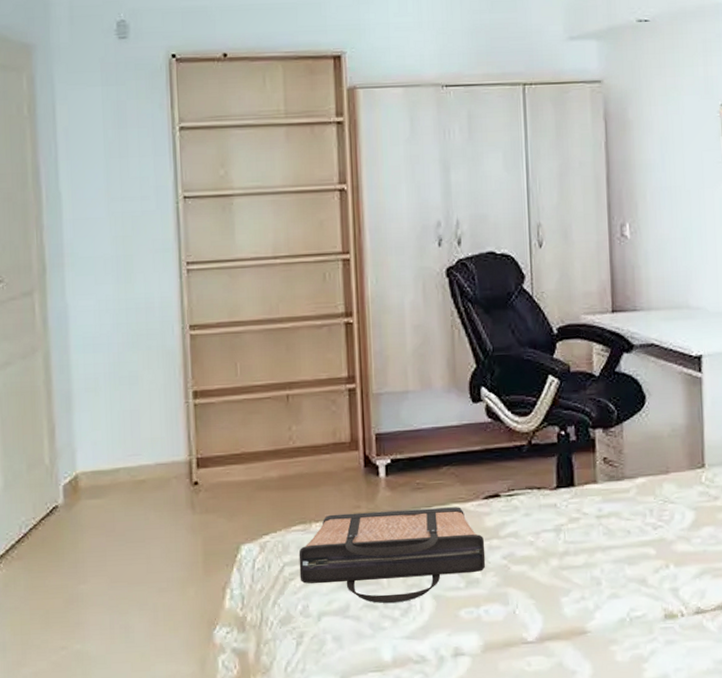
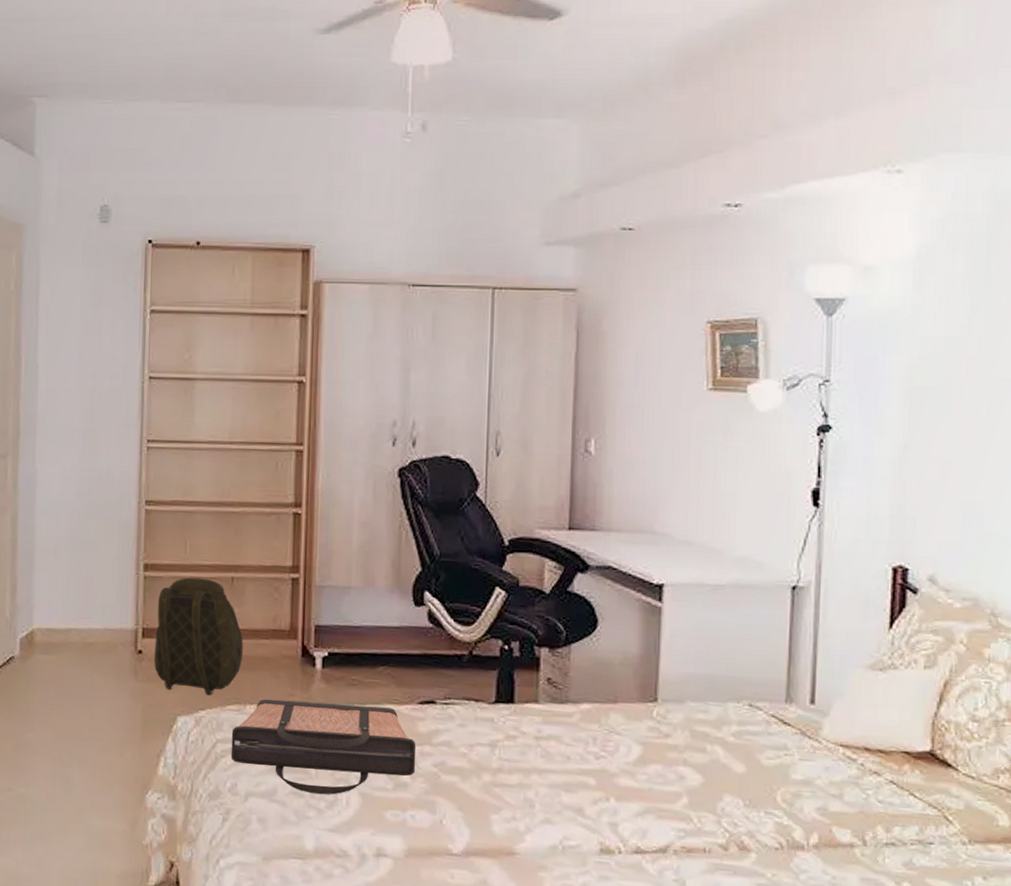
backpack: none [210,399,305,519] -> present [154,577,244,696]

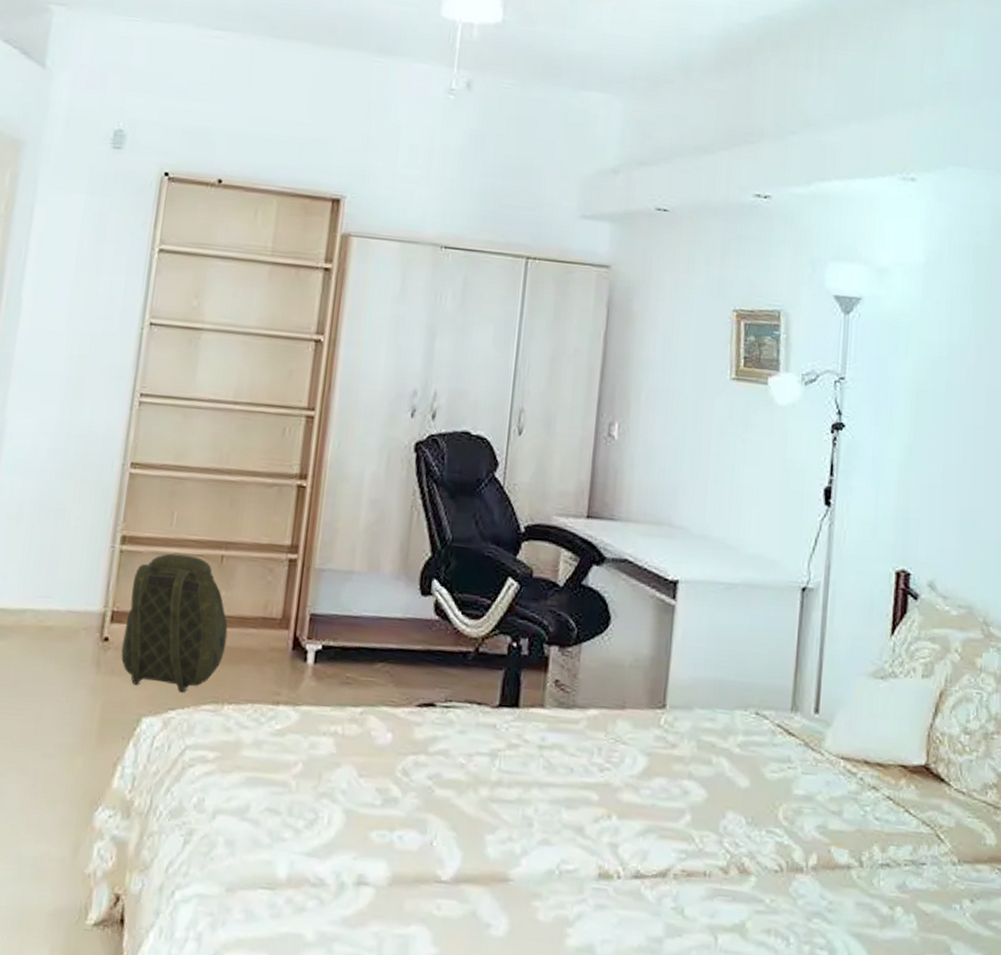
shopping bag: present [231,699,416,795] -> none [200,697,411,812]

